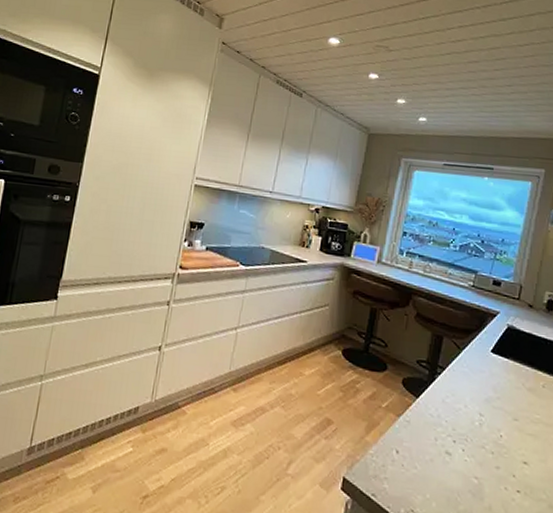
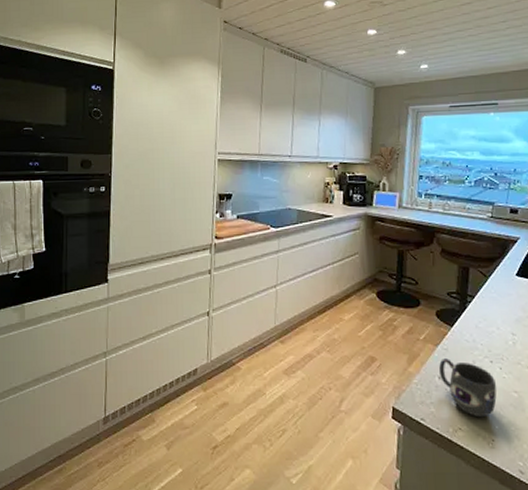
mug: none [398,431,457,502] -> present [439,359,497,418]

